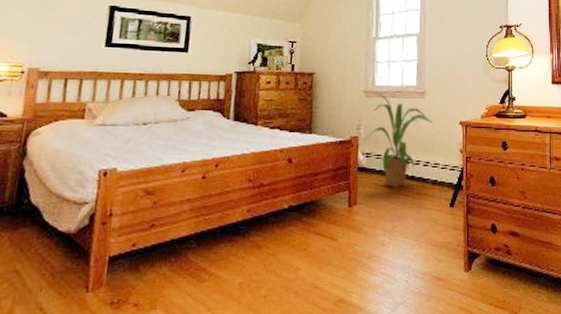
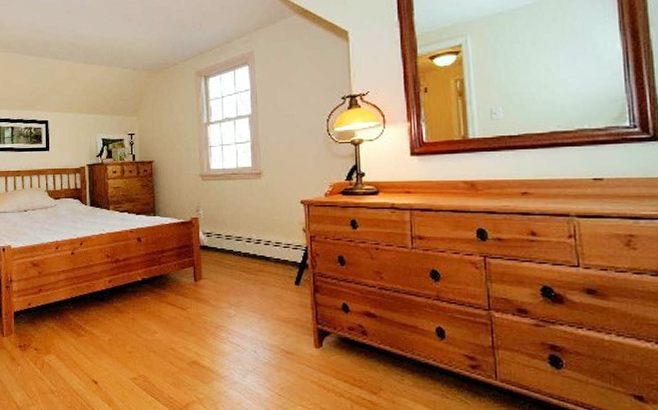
house plant: present [364,93,433,187] -> none [204,176,271,264]

